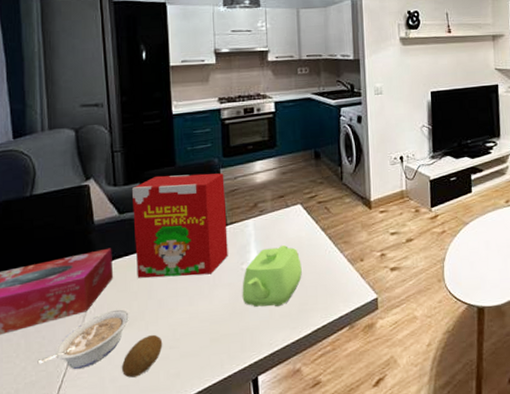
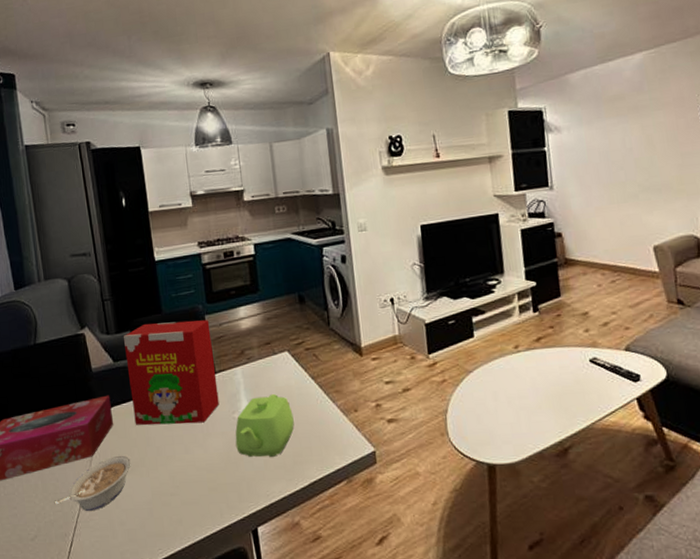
fruit: present [121,334,163,378] -> none [127,481,164,522]

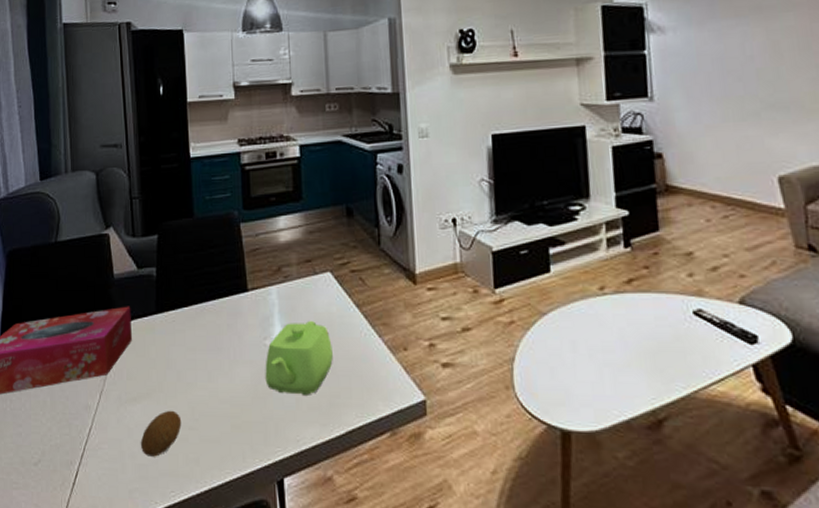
legume: present [54,455,132,512] -> none [62,376,149,439]
cereal box: present [124,320,219,425] -> none [150,228,250,348]
fruit: none [127,481,164,522] -> present [140,410,182,457]

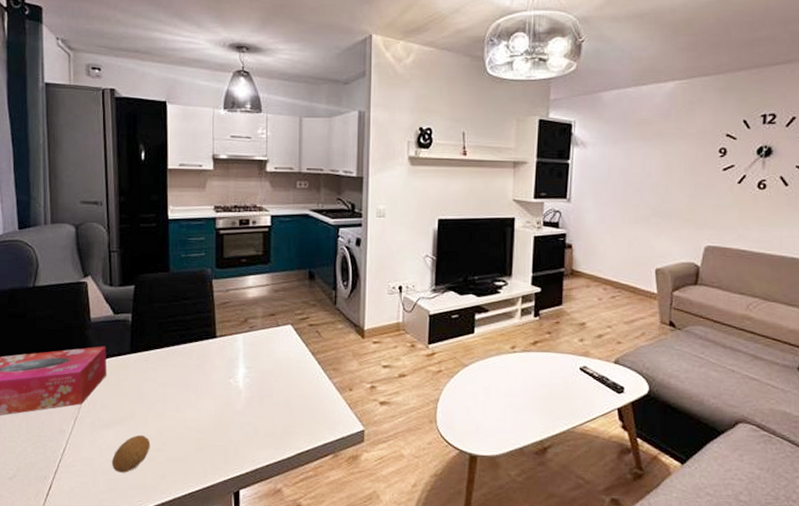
teapot: present [265,320,333,395] -> none [228,364,289,425]

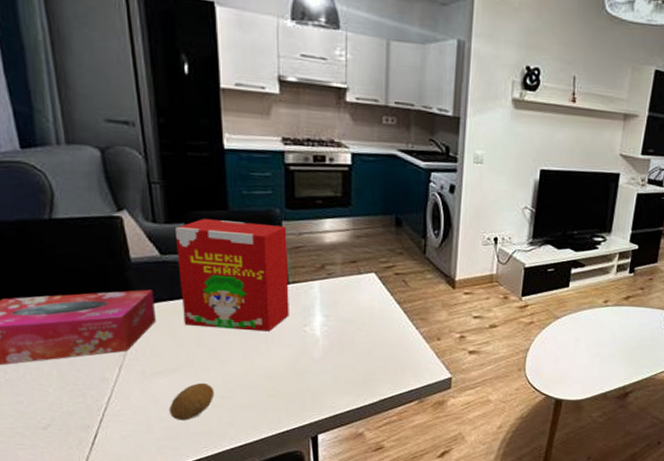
cereal box: none [127,281,217,384] -> present [176,219,289,332]

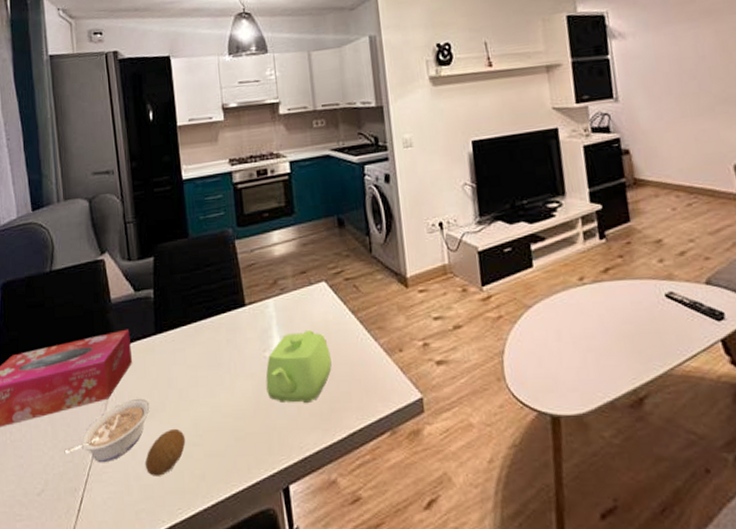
legume: none [74,353,177,406] -> present [64,398,151,463]
cereal box: present [176,219,289,332] -> none [146,245,249,364]
teapot: none [304,312,372,372] -> present [265,329,332,403]

